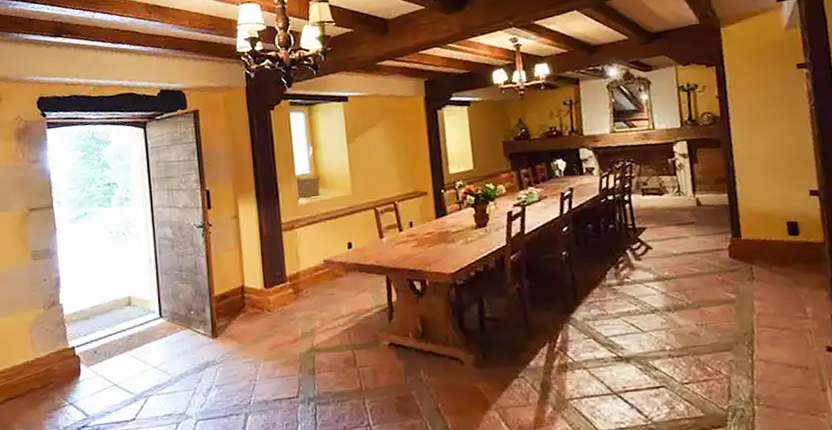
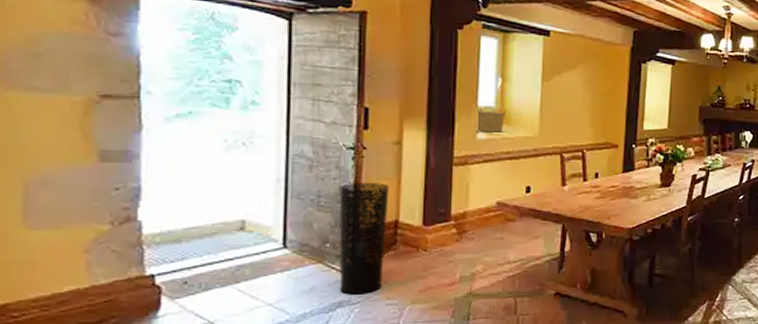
umbrella stand: none [195,254,238,356] -> present [339,183,390,295]

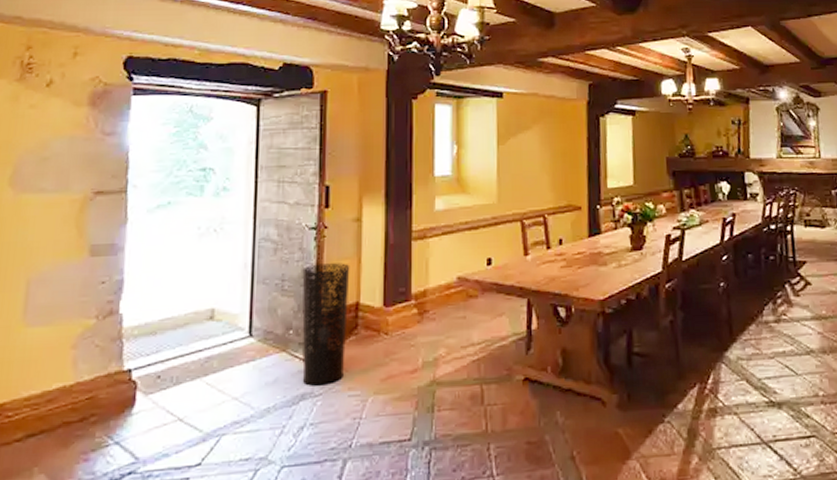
basket: present [475,111,505,133] -> none [432,178,462,203]

